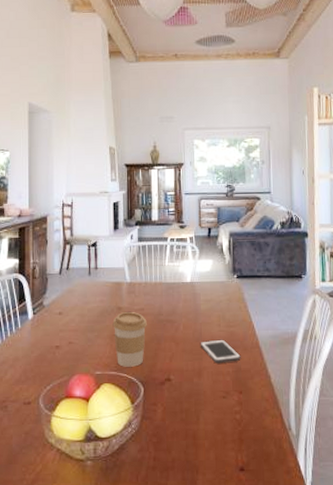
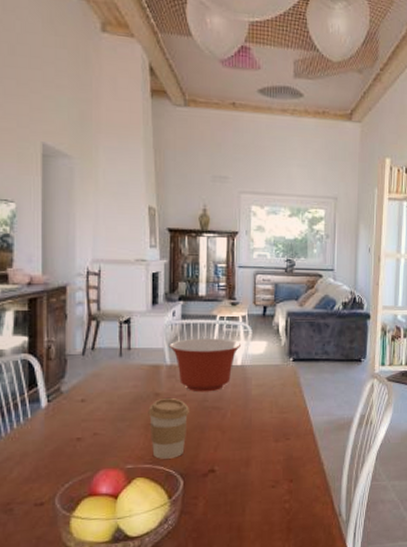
mixing bowl: none [129,257,189,307] -> present [170,338,240,392]
cell phone: present [200,339,241,364] -> none [249,426,293,452]

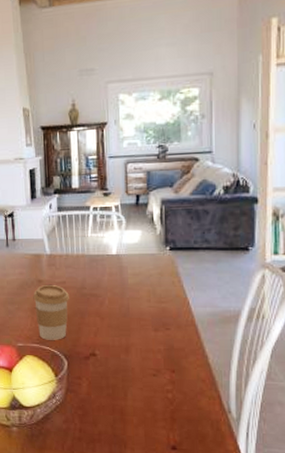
mixing bowl: present [170,338,240,392] -> none [48,228,115,280]

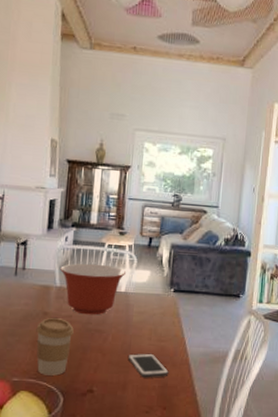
mixing bowl: none [48,228,115,280] -> present [60,263,126,315]
cell phone: none [127,315,174,341] -> present [128,353,169,378]

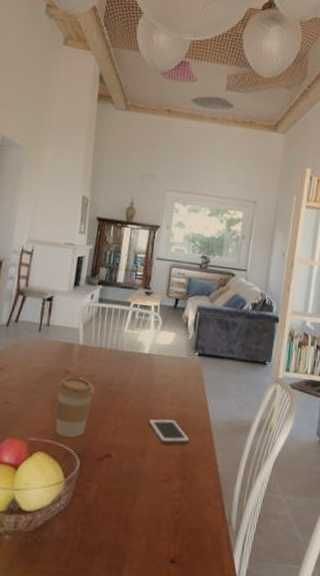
mixing bowl: present [60,263,126,315] -> none [84,322,150,376]

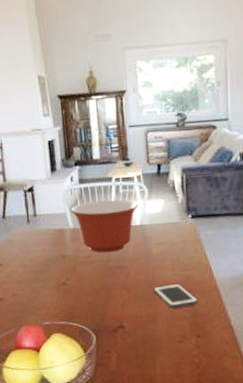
coffee cup: present [55,377,95,437] -> none [58,260,95,316]
mixing bowl: none [84,322,150,376] -> present [71,200,138,253]

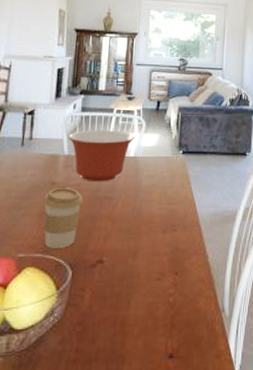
coffee cup: none [58,260,95,316] -> present [43,188,83,248]
cell phone: present [153,283,198,309] -> none [138,217,180,243]

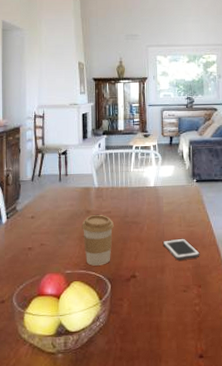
mixing bowl: present [68,130,134,182] -> none [97,164,153,210]
cell phone: none [138,217,180,243] -> present [162,238,200,261]

